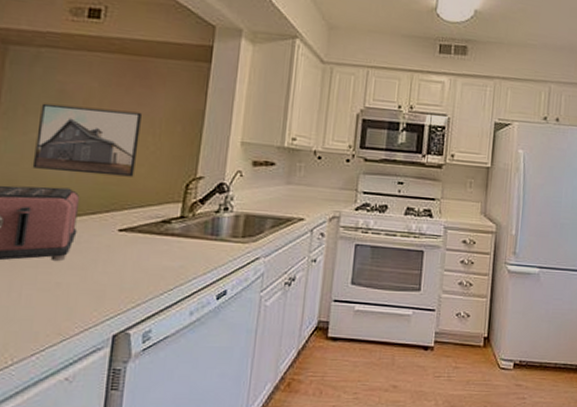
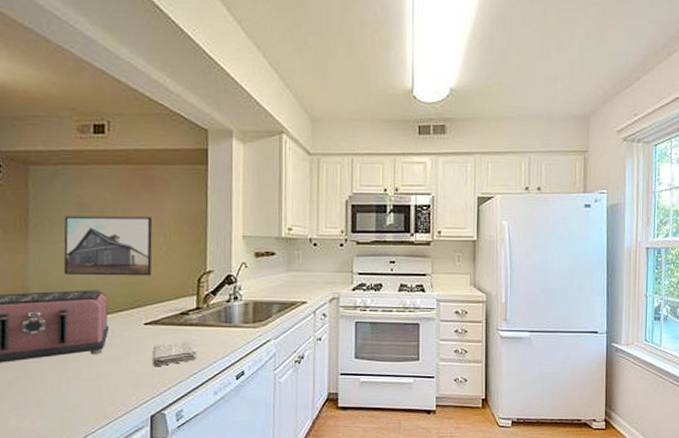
washcloth: none [121,252,177,280] -> present [151,340,198,367]

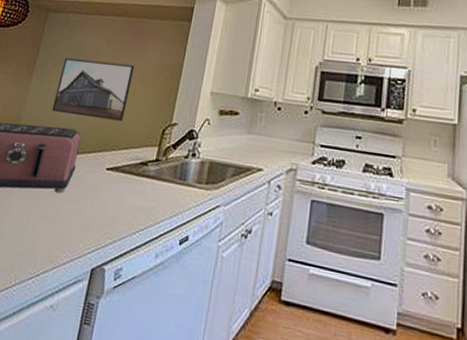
washcloth: present [151,340,198,367] -> none [104,192,150,216]

